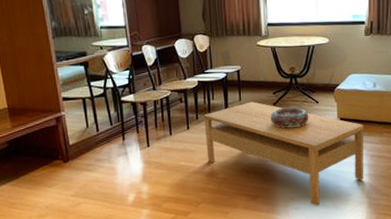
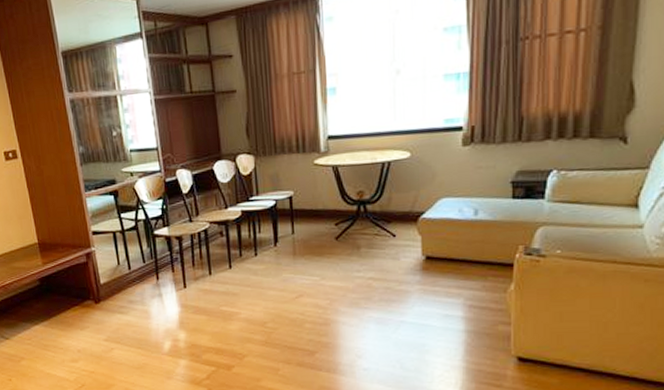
coffee table: present [203,101,365,207] -> none [248,235,460,369]
decorative bowl: present [270,107,309,128] -> none [331,242,383,269]

